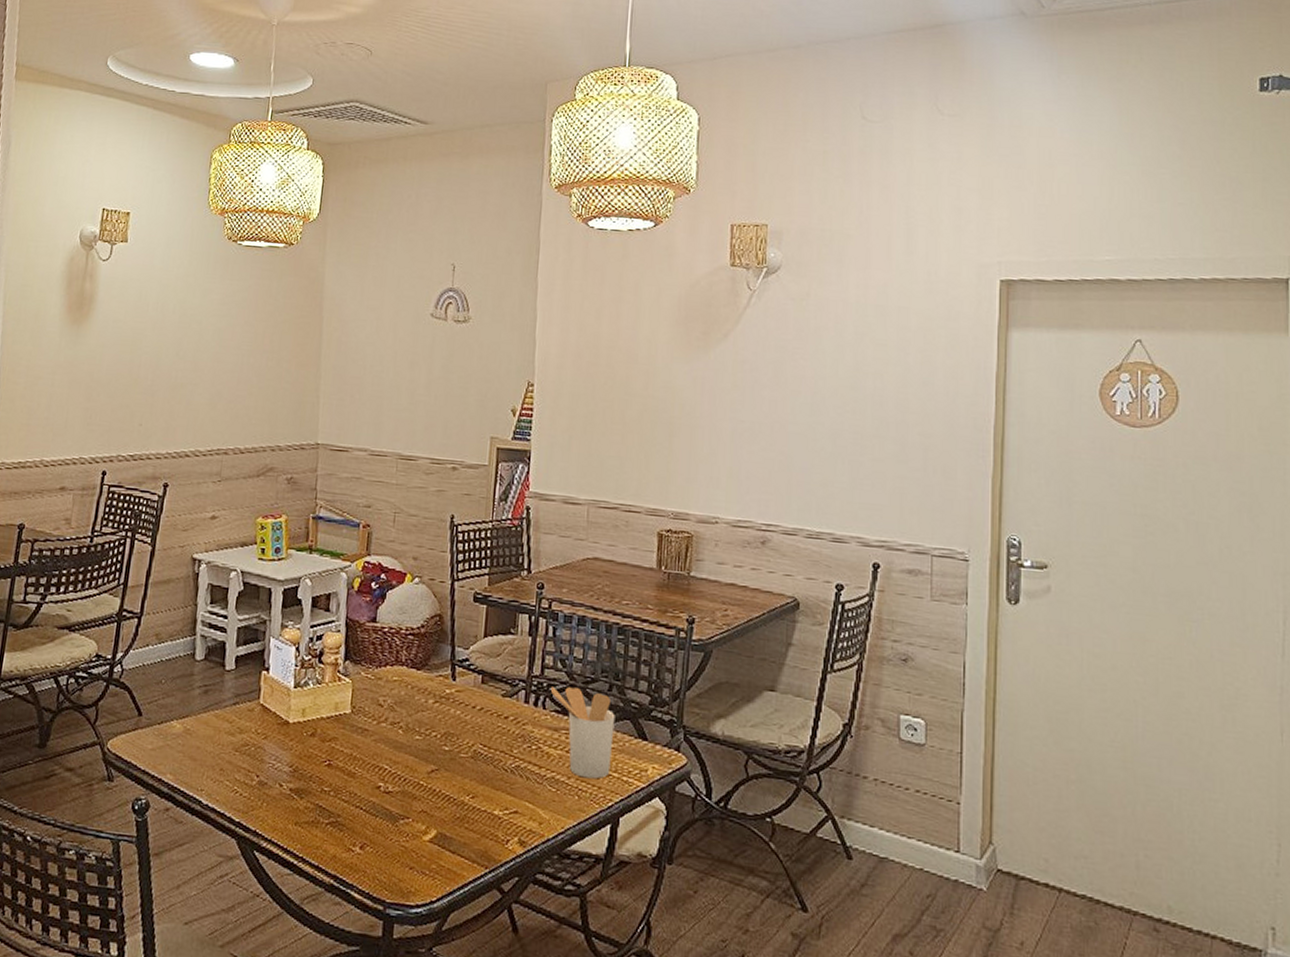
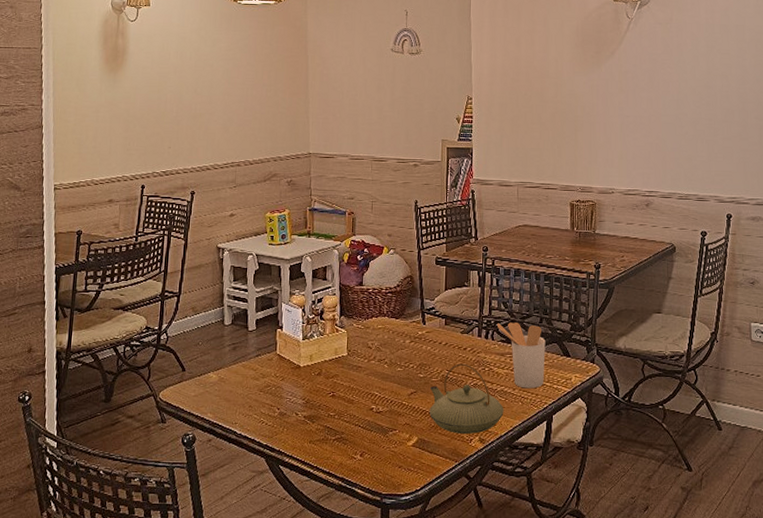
teapot: none [454,736,554,833] -> present [429,363,504,434]

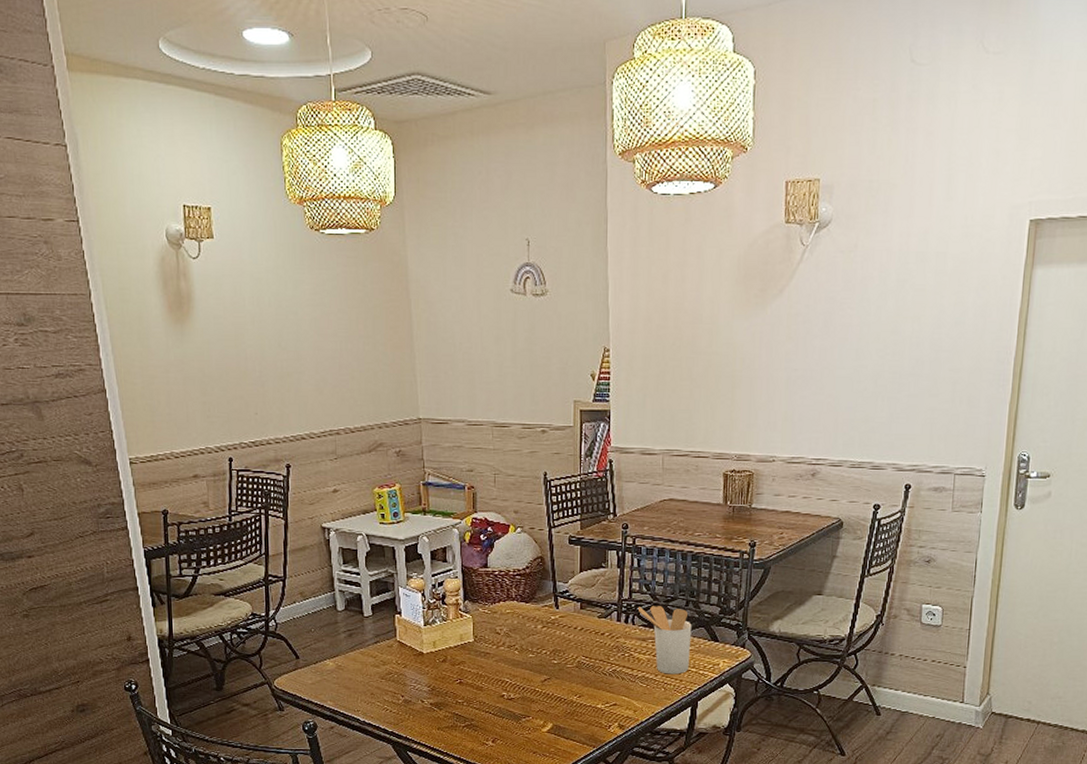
teapot: present [429,363,504,434] -> none [565,649,645,720]

